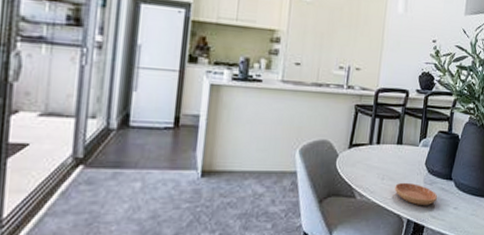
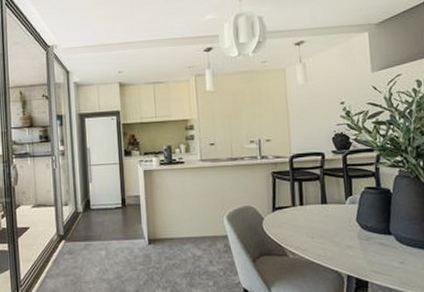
saucer: present [395,182,438,206] -> none [327,239,378,262]

